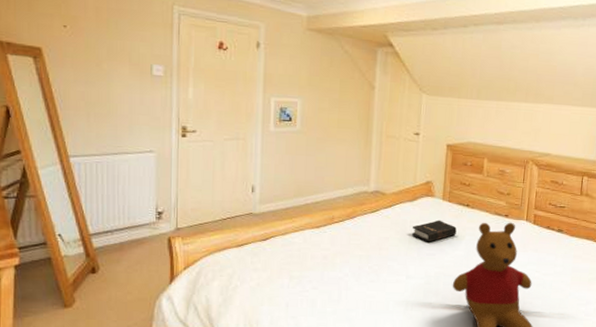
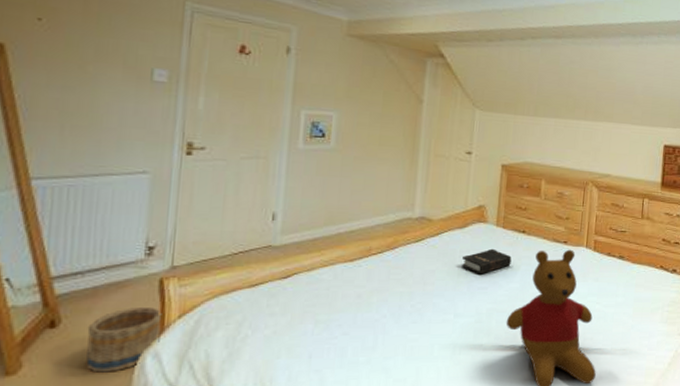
basket: none [118,260,172,309] -> present [86,308,162,373]

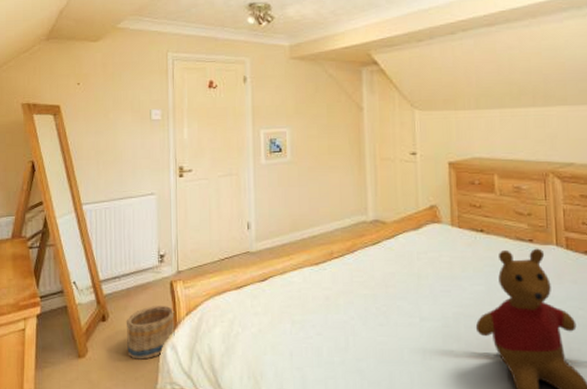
hardback book: present [462,248,512,274] -> none [421,249,472,277]

